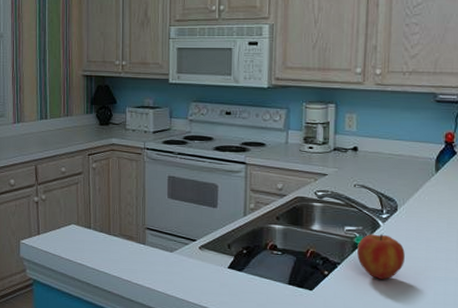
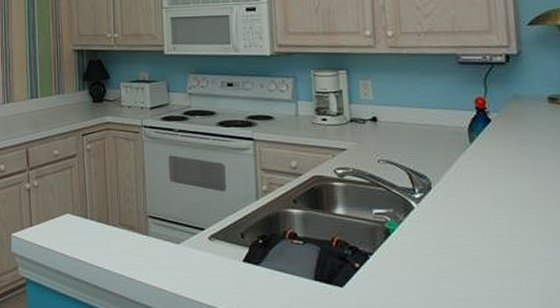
apple: present [357,234,405,279] -> none [390,217,448,272]

